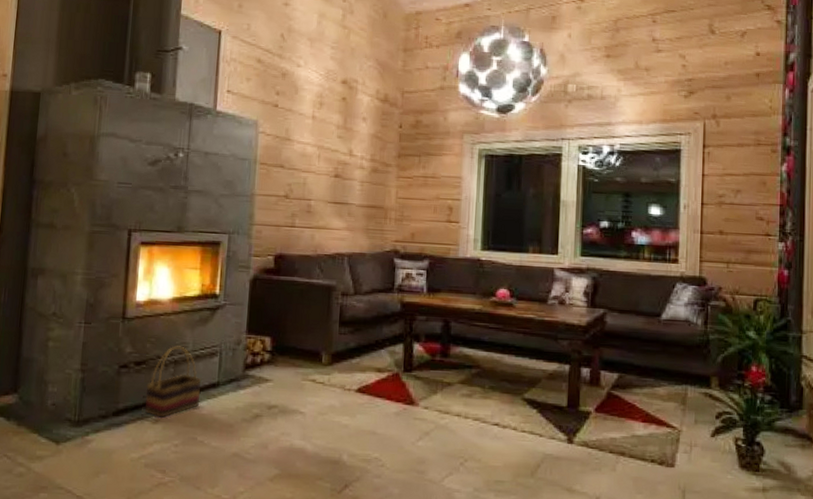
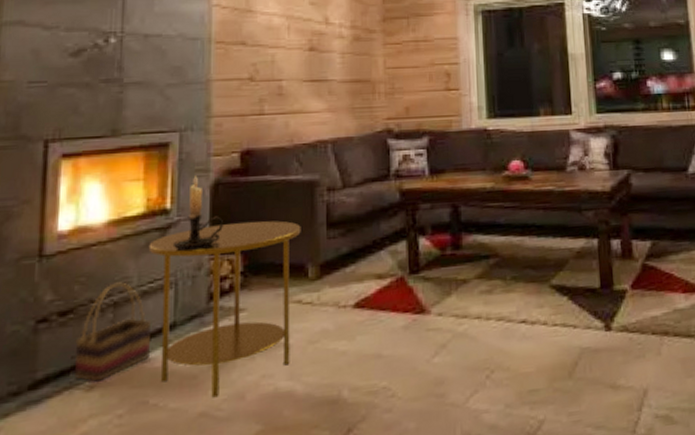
side table: none [201,311,319,444] -> present [148,220,301,398]
candle holder: none [219,270,258,330] -> present [172,176,223,252]

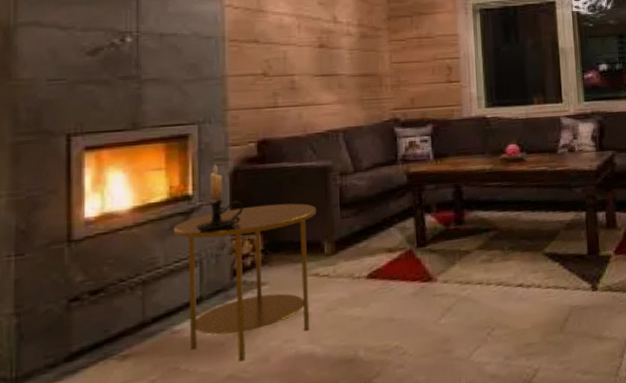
basket: present [75,282,152,382] -> none [107,262,180,352]

